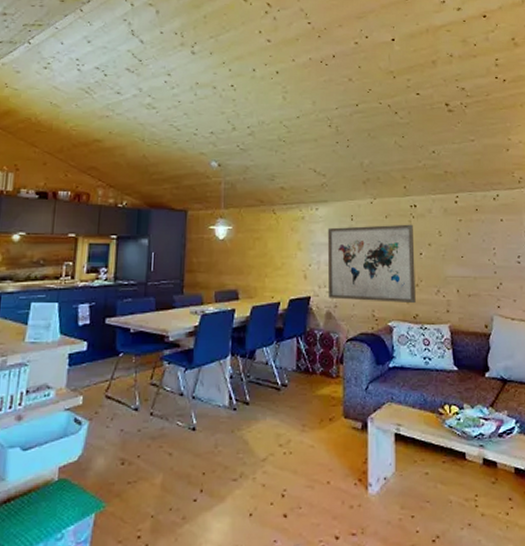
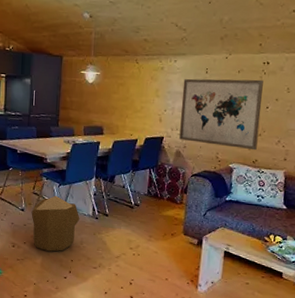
pouf: none [148,384,213,464] -> present [31,195,80,252]

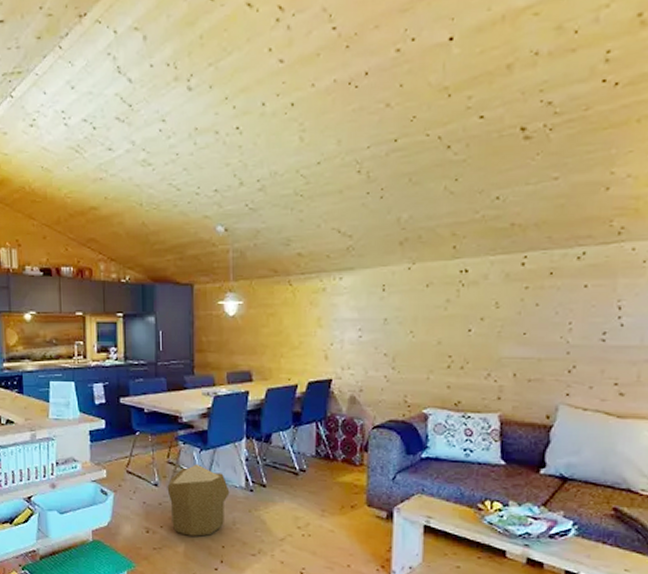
wall art: present [179,78,264,151] -> none [352,294,462,389]

